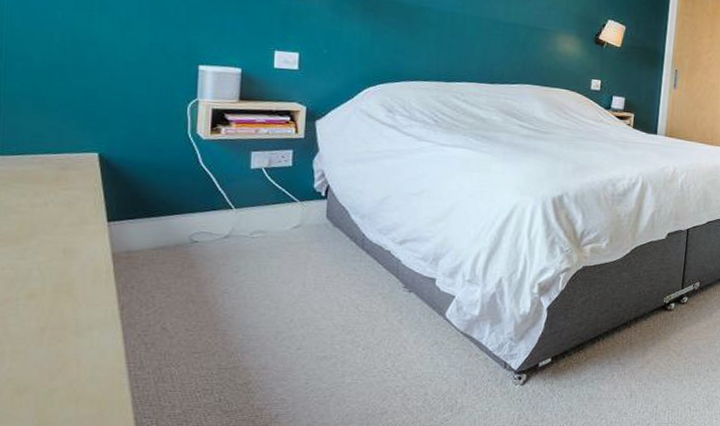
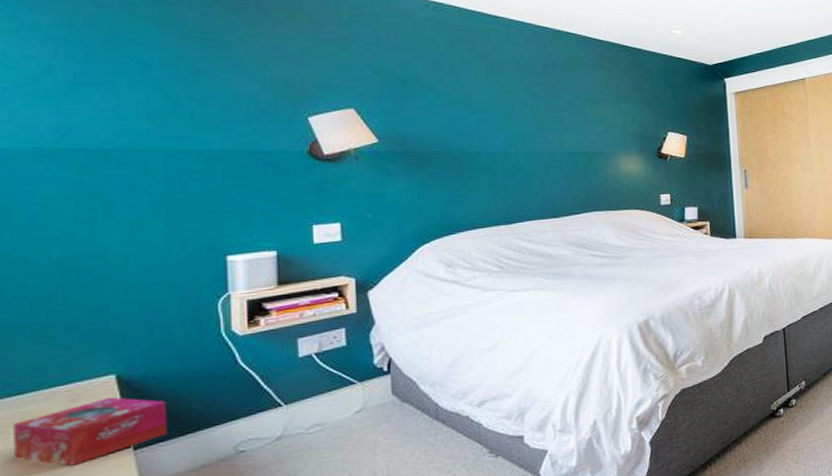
tissue box: none [13,171,137,225] -> present [13,397,169,466]

